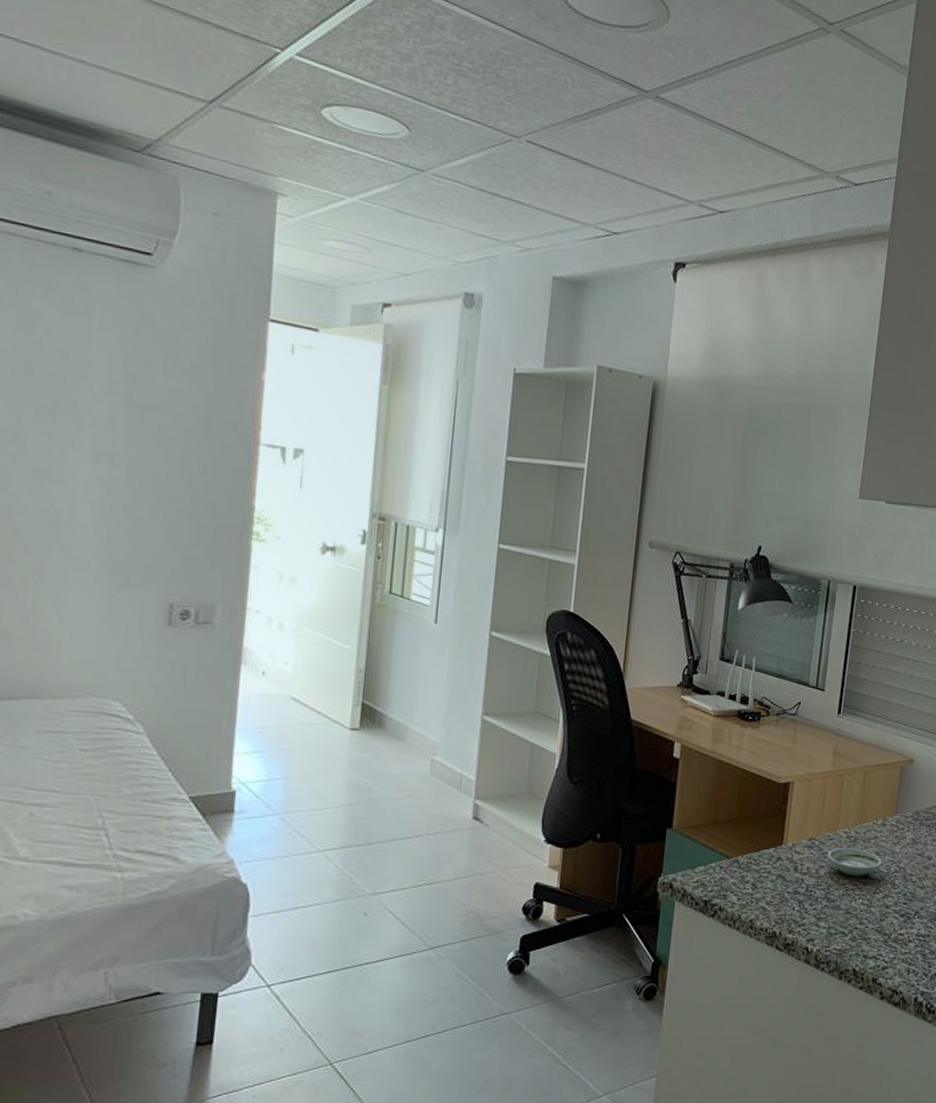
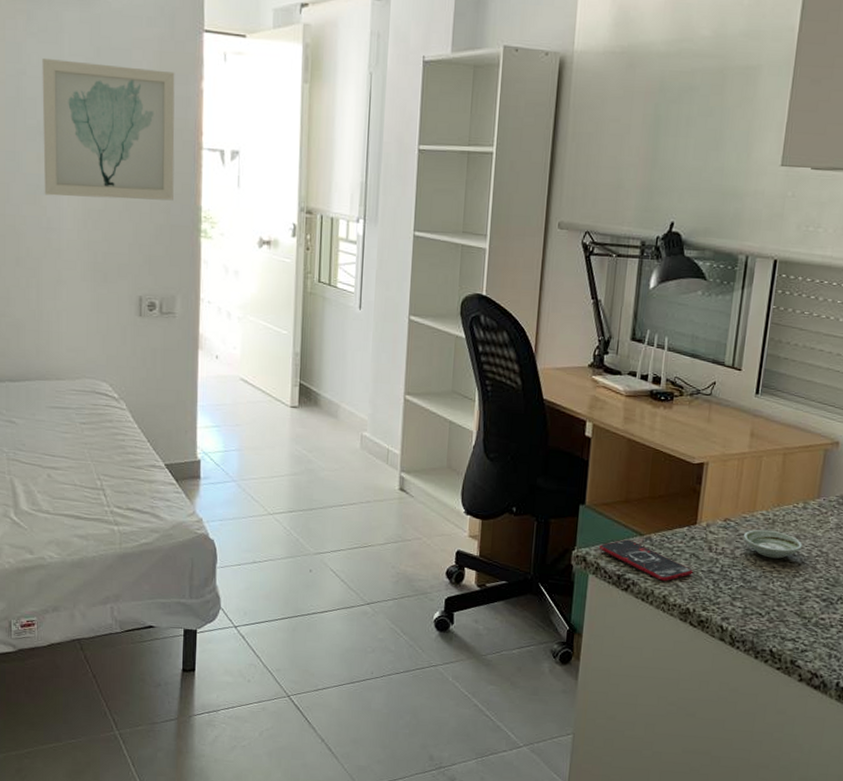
wall art: none [54,331,232,499] -> present [42,59,175,201]
smartphone: none [685,863,779,905] -> present [598,539,693,581]

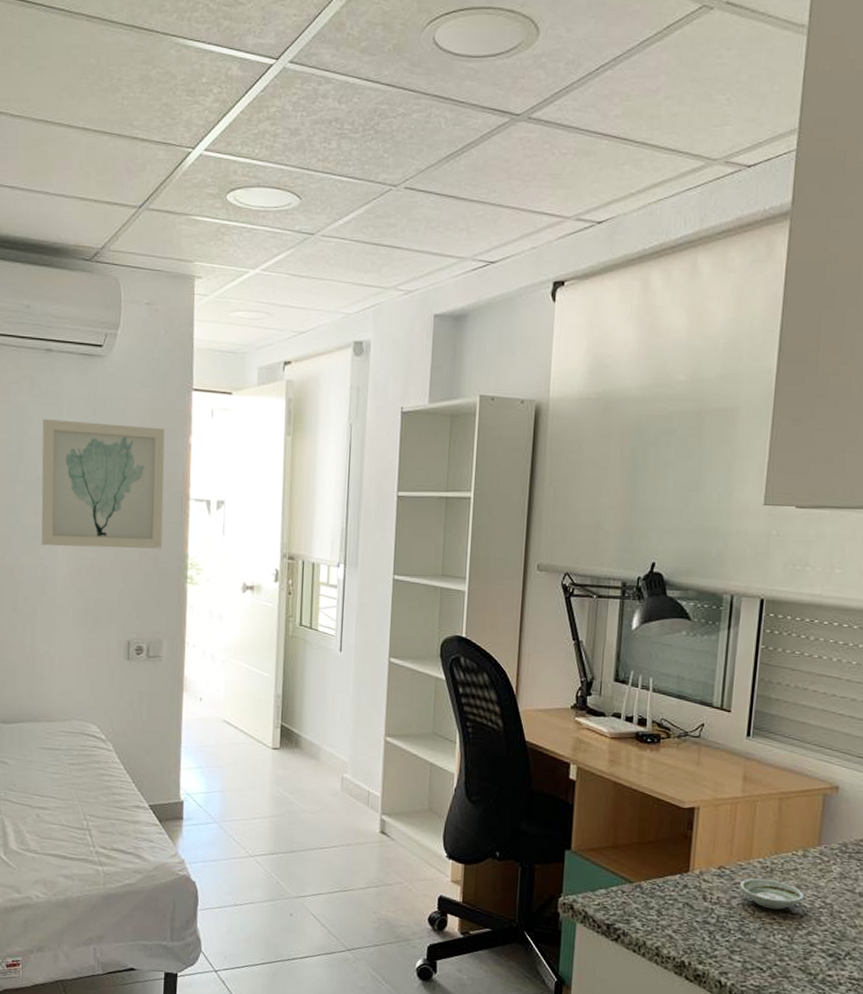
smartphone: present [598,539,693,581] -> none [586,886,687,932]

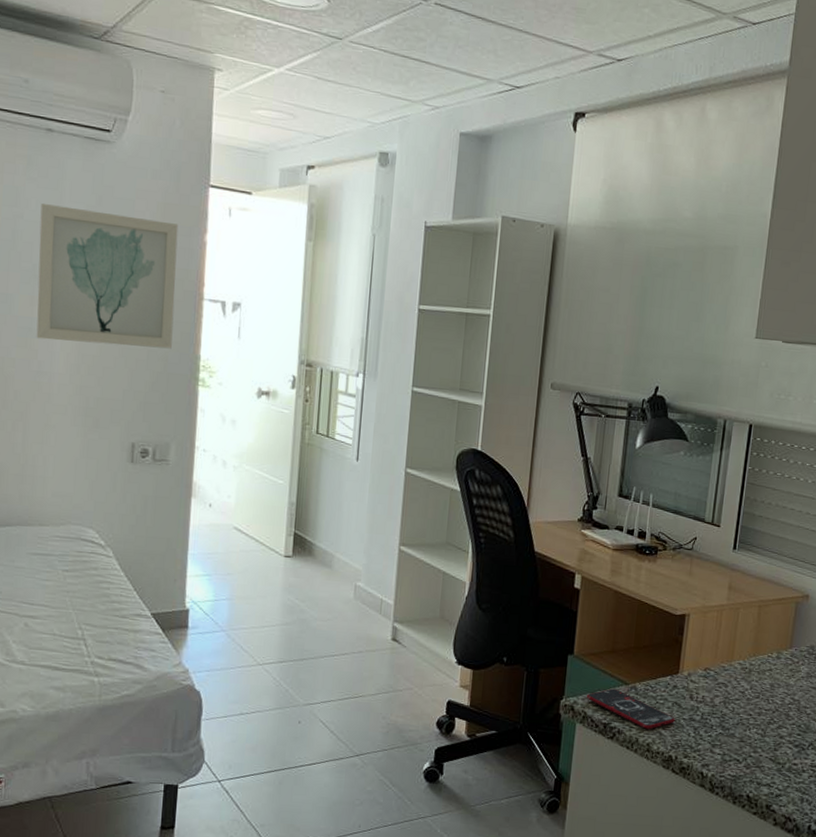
smartphone: none [586,886,687,932] -> present [586,688,675,729]
saucer: present [739,878,805,910] -> none [721,678,777,707]

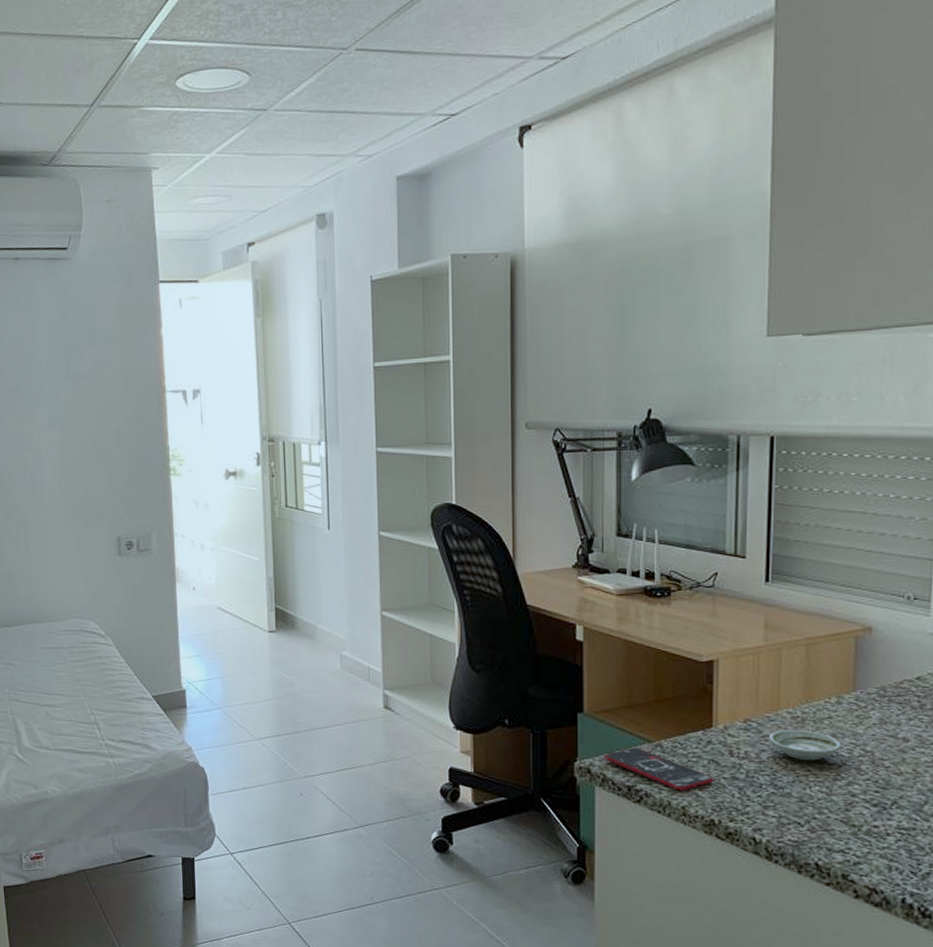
wall art: present [36,204,179,349] -> none [17,323,142,451]
saucer: none [721,678,777,707] -> present [768,729,842,761]

